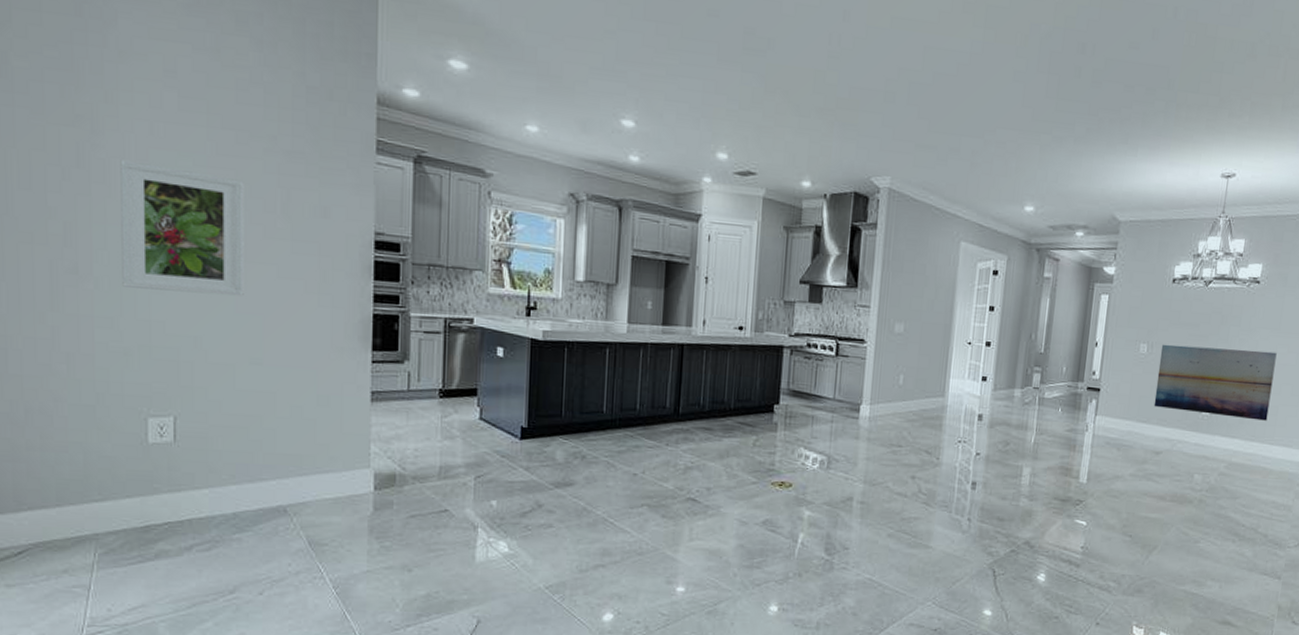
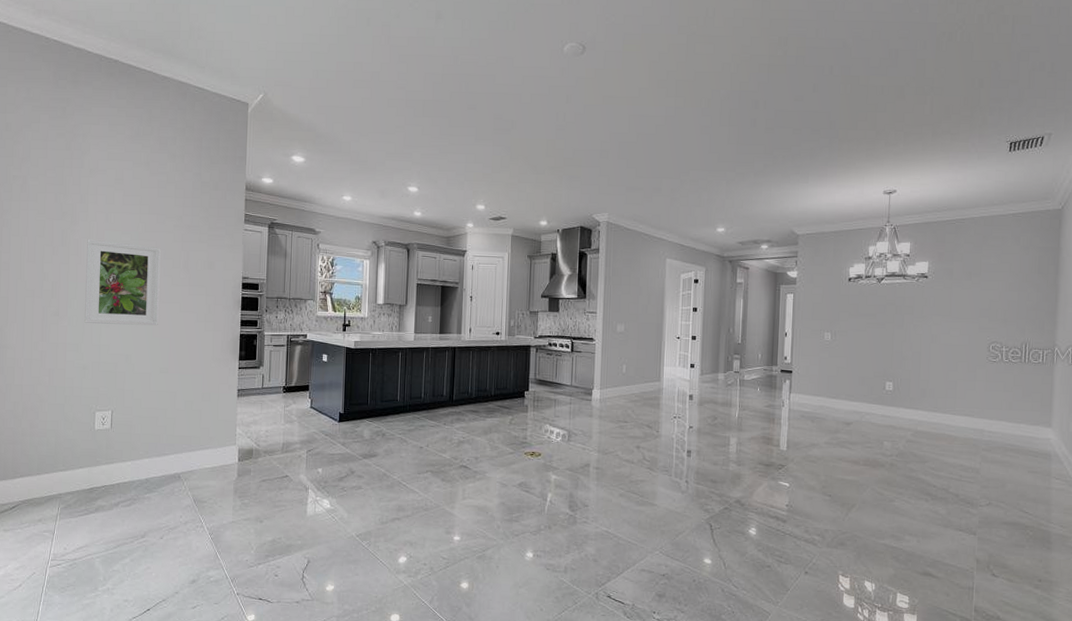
wall art: present [1154,344,1277,421] -> none [841,332,950,394]

